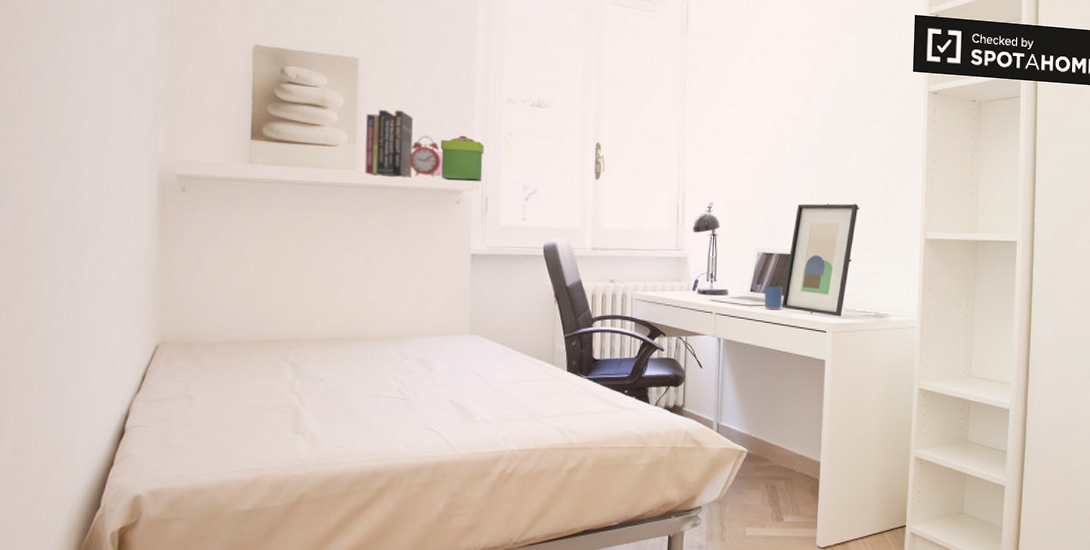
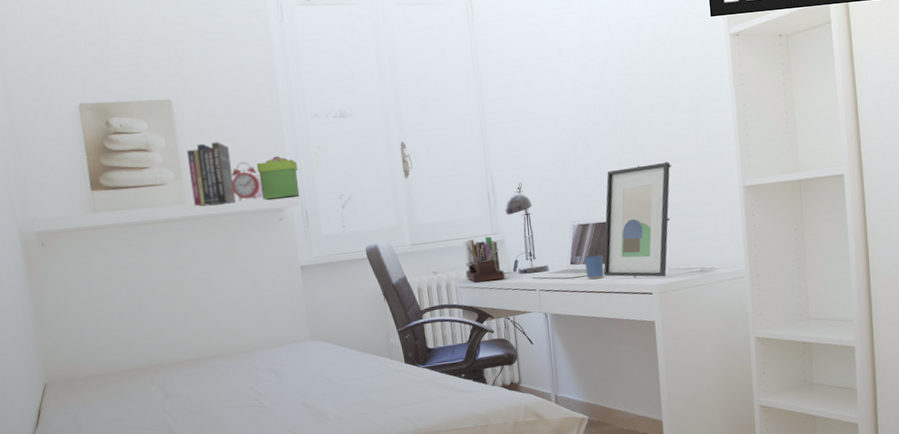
desk organizer: none [643,255,684,298] -> present [465,241,506,283]
books: none [645,252,680,288] -> present [462,236,500,272]

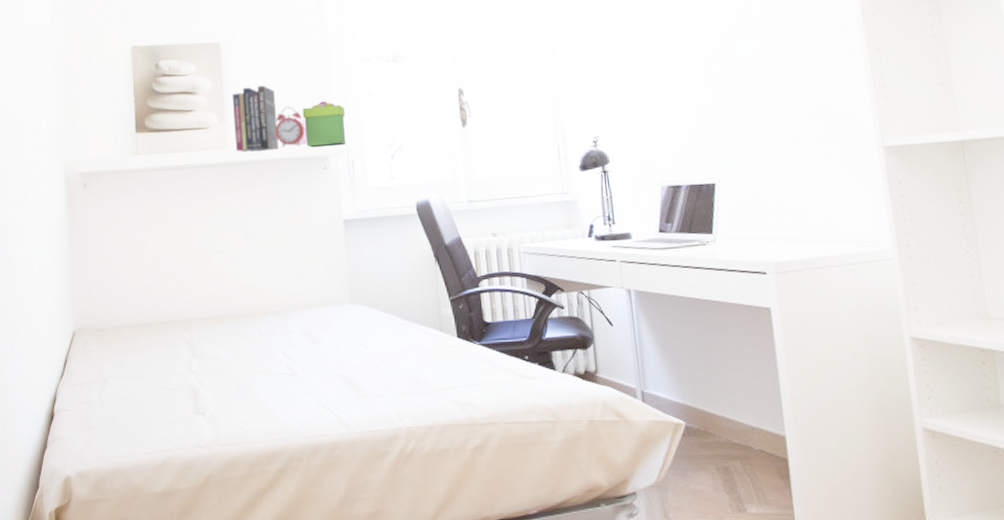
books: present [462,236,500,272] -> none [527,196,572,236]
desk organizer: present [465,241,506,283] -> none [530,201,579,248]
mug: present [584,254,605,280] -> none [676,222,703,252]
picture frame: present [603,162,672,279] -> none [701,115,786,254]

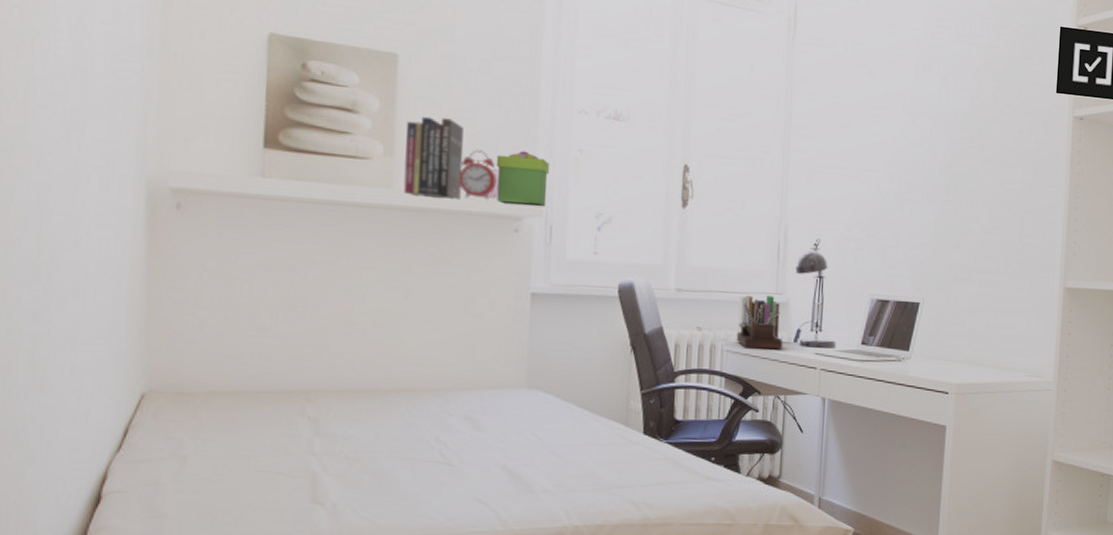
books: none [527,196,572,236] -> present [738,296,780,339]
desk organizer: none [530,201,579,248] -> present [736,299,784,350]

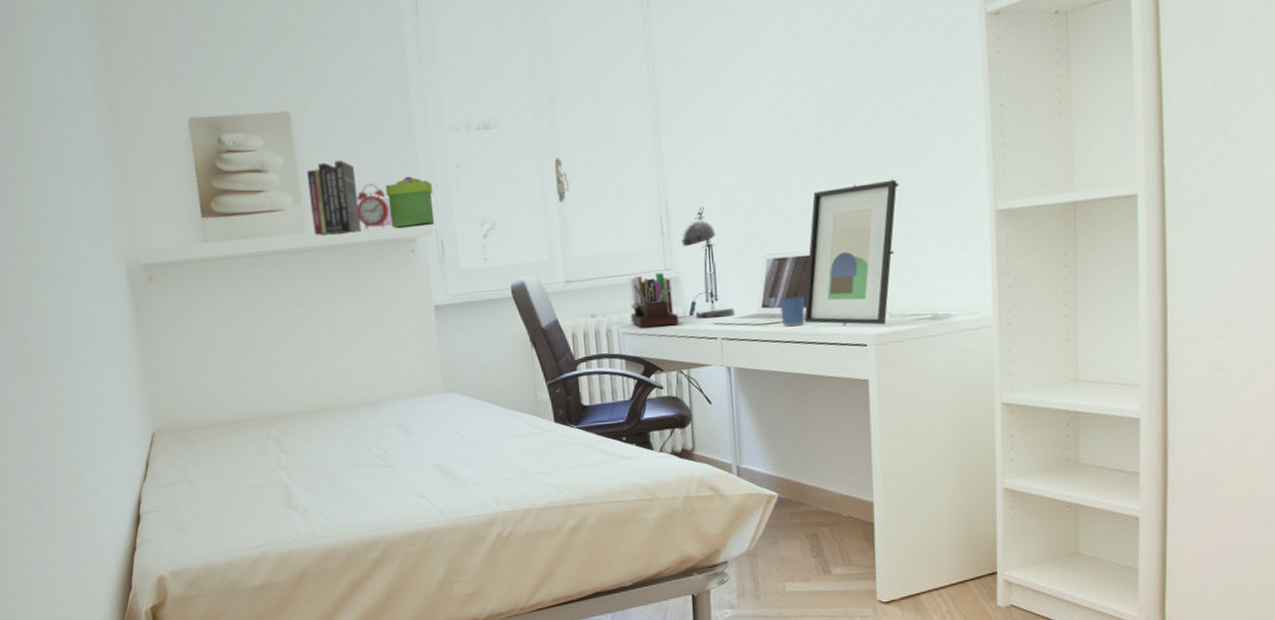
mug: none [877,337,899,367] -> present [780,295,805,327]
picture frame: none [896,243,991,376] -> present [804,179,899,327]

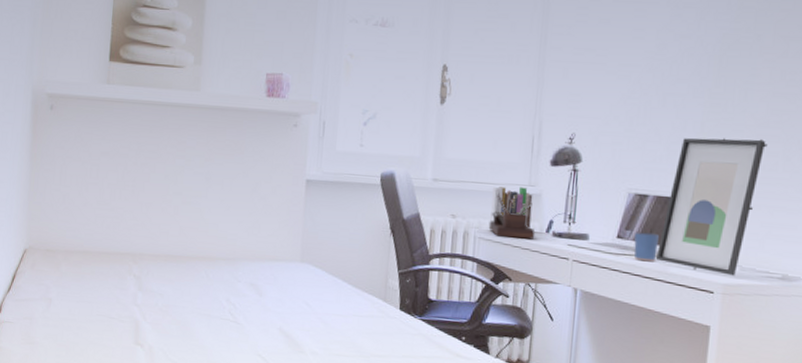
books: present [306,160,361,236] -> none [208,30,256,100]
alarm clock: present [356,183,389,230] -> none [250,57,281,100]
decorative box: present [385,176,435,229] -> none [280,56,325,105]

